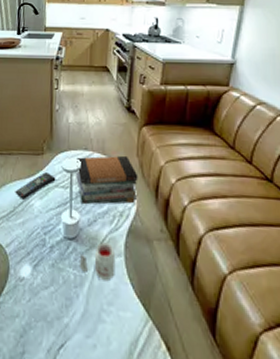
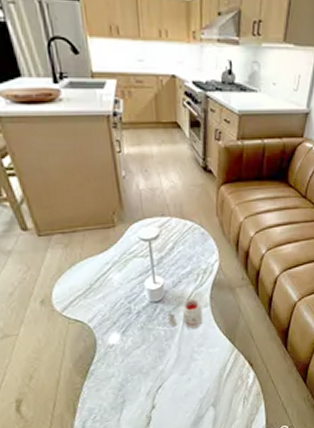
remote control: present [15,172,56,200] -> none [88,244,134,276]
book stack: present [76,155,138,205] -> none [154,216,219,269]

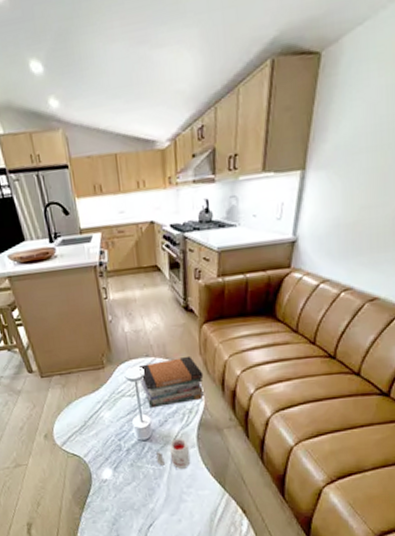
book stack: none [154,216,219,269] -> present [139,356,204,409]

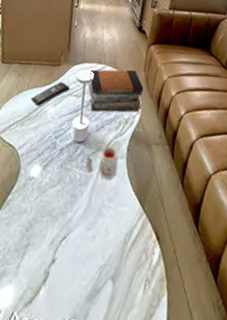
remote control: none [82,384,122,413] -> present [30,82,70,106]

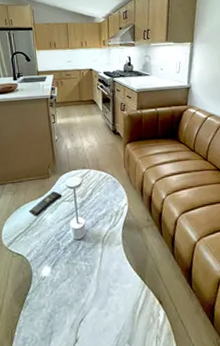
candle: present [85,146,119,180] -> none [88,237,117,266]
book stack: present [88,69,144,113] -> none [77,168,127,212]

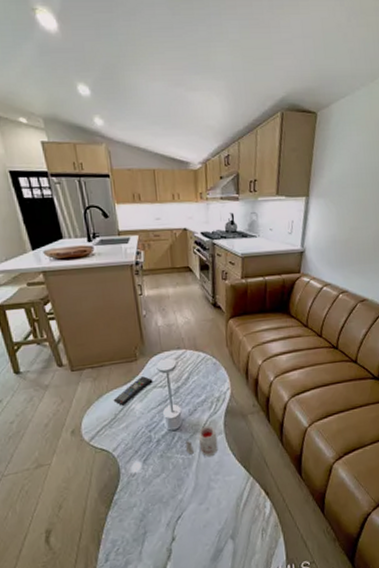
candle: none [88,237,117,266] -> present [185,425,218,457]

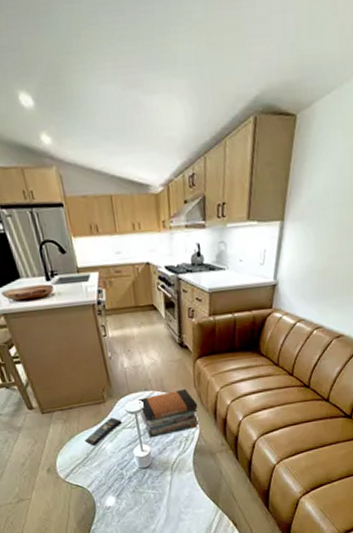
book stack: none [171,348,230,399] -> present [139,388,198,438]
candle: present [185,425,218,457] -> none [156,463,188,493]

